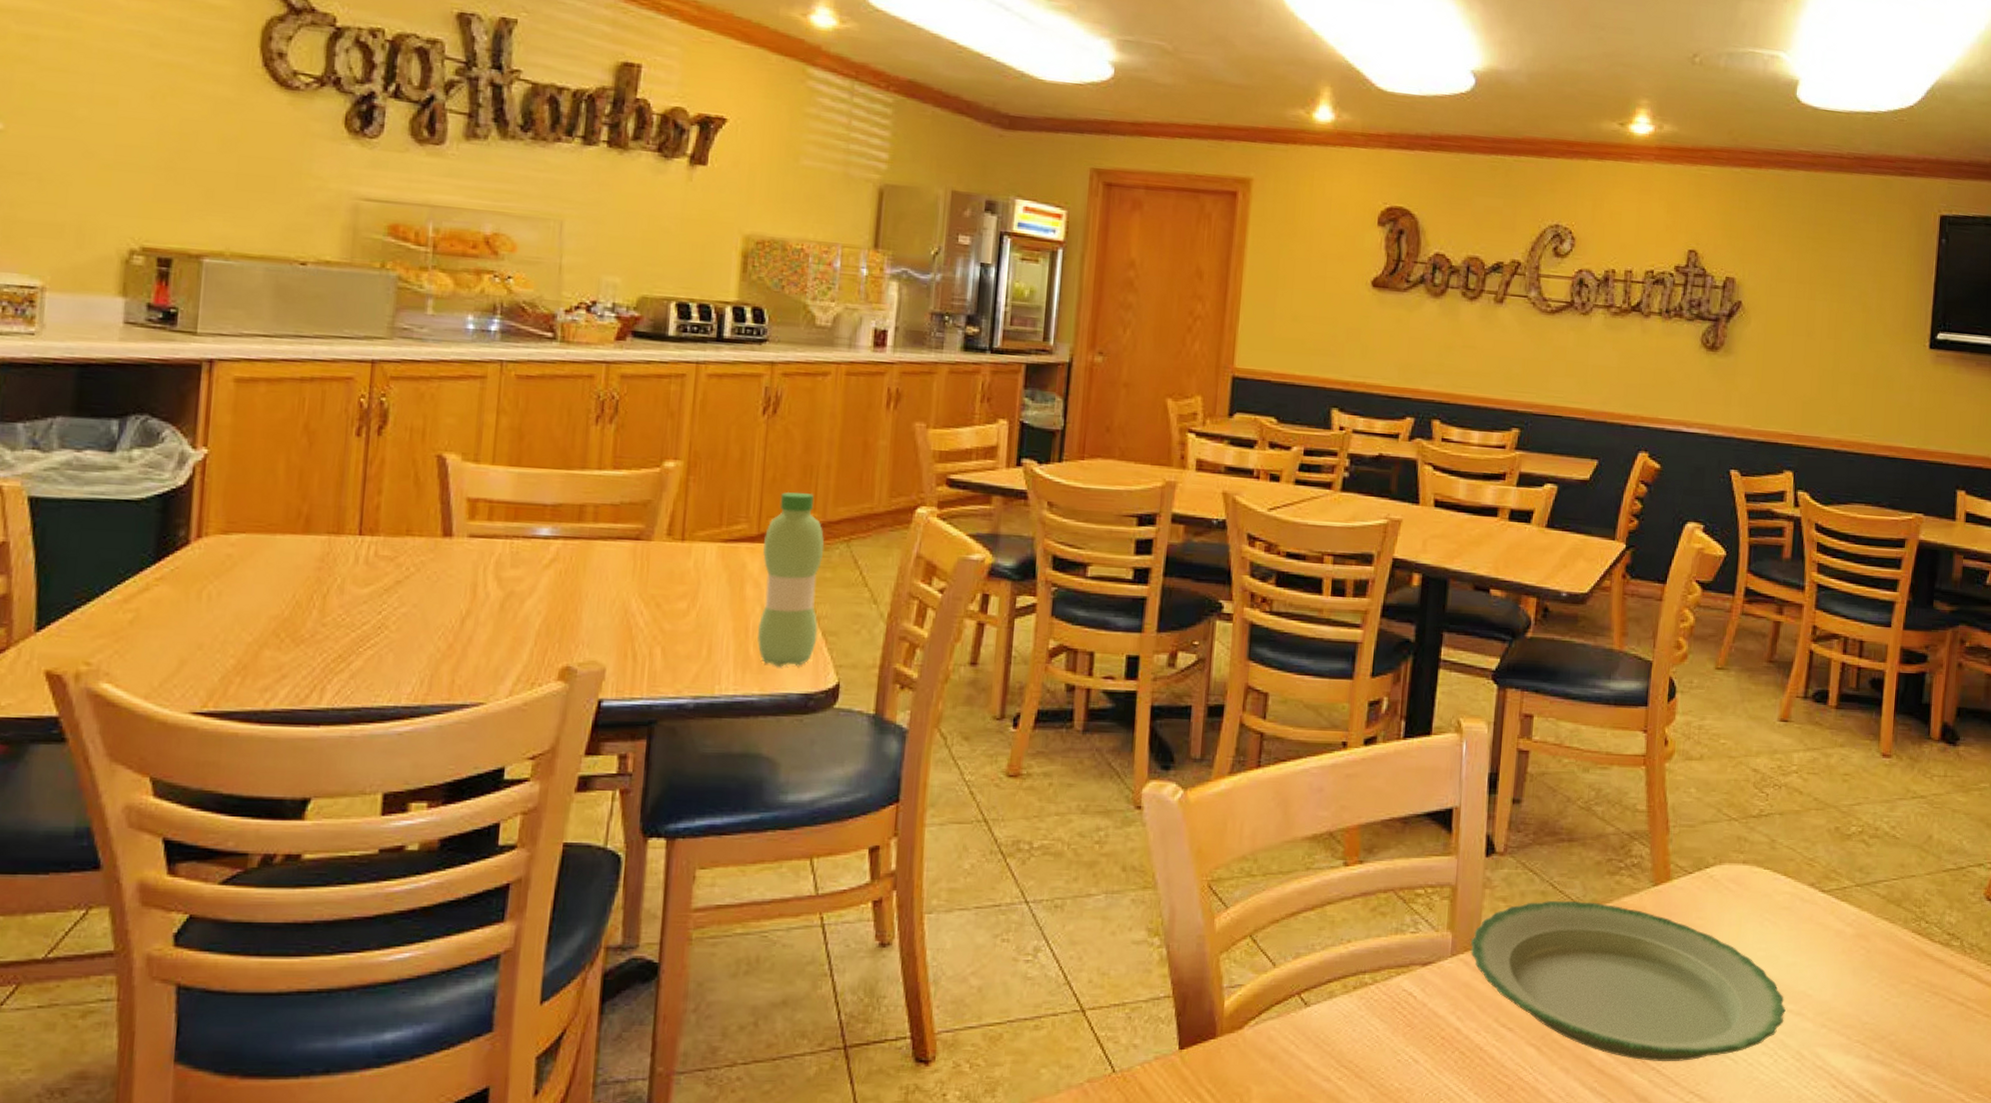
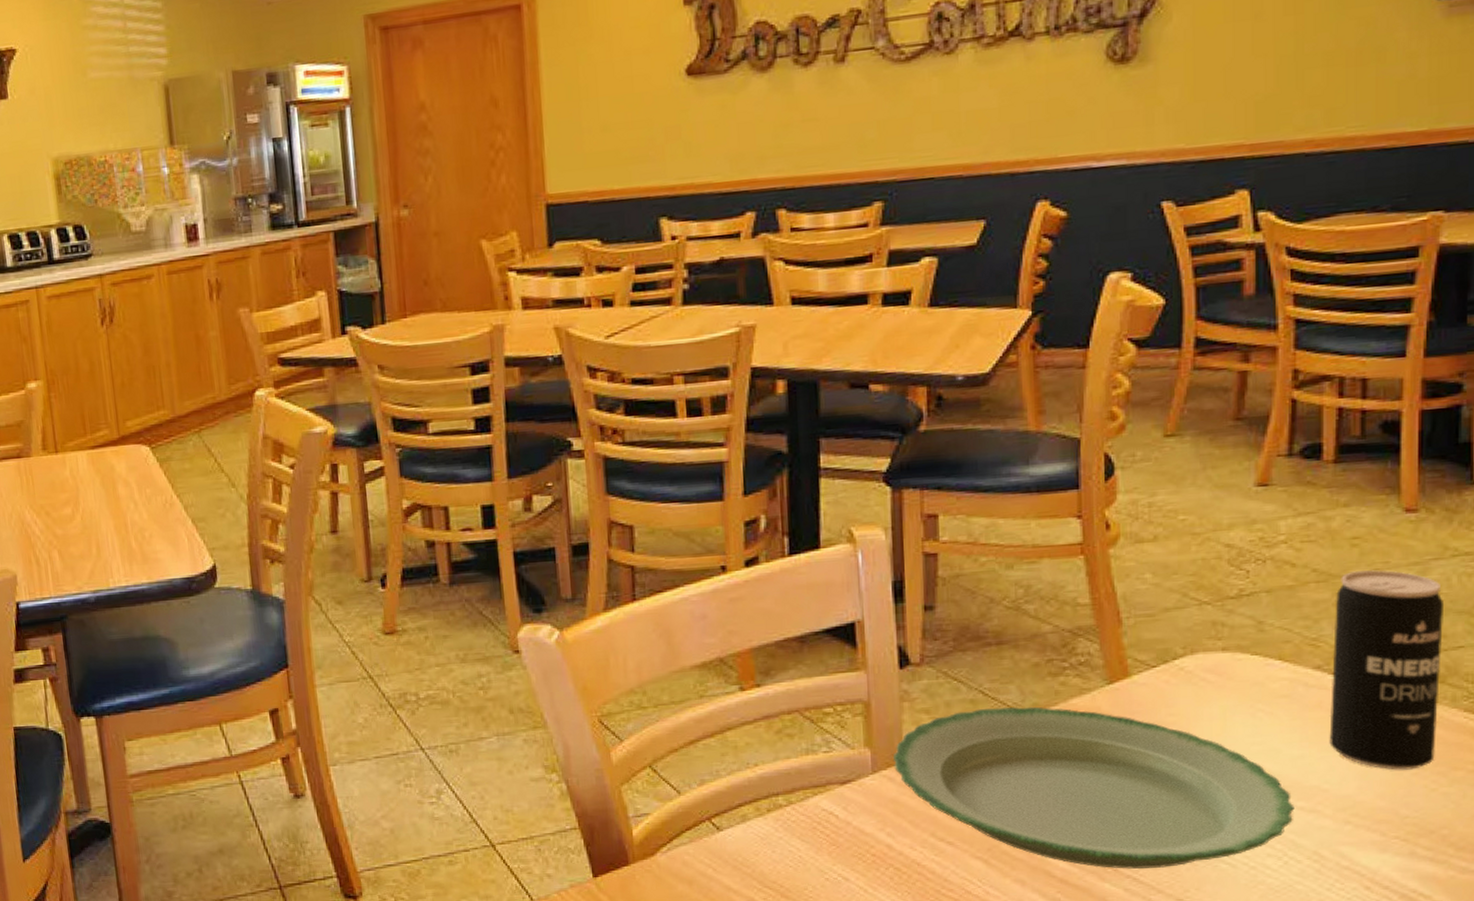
water bottle: present [757,492,825,666] -> none [125,392,189,556]
beverage can: none [1815,803,1904,981] -> present [1329,570,1443,770]

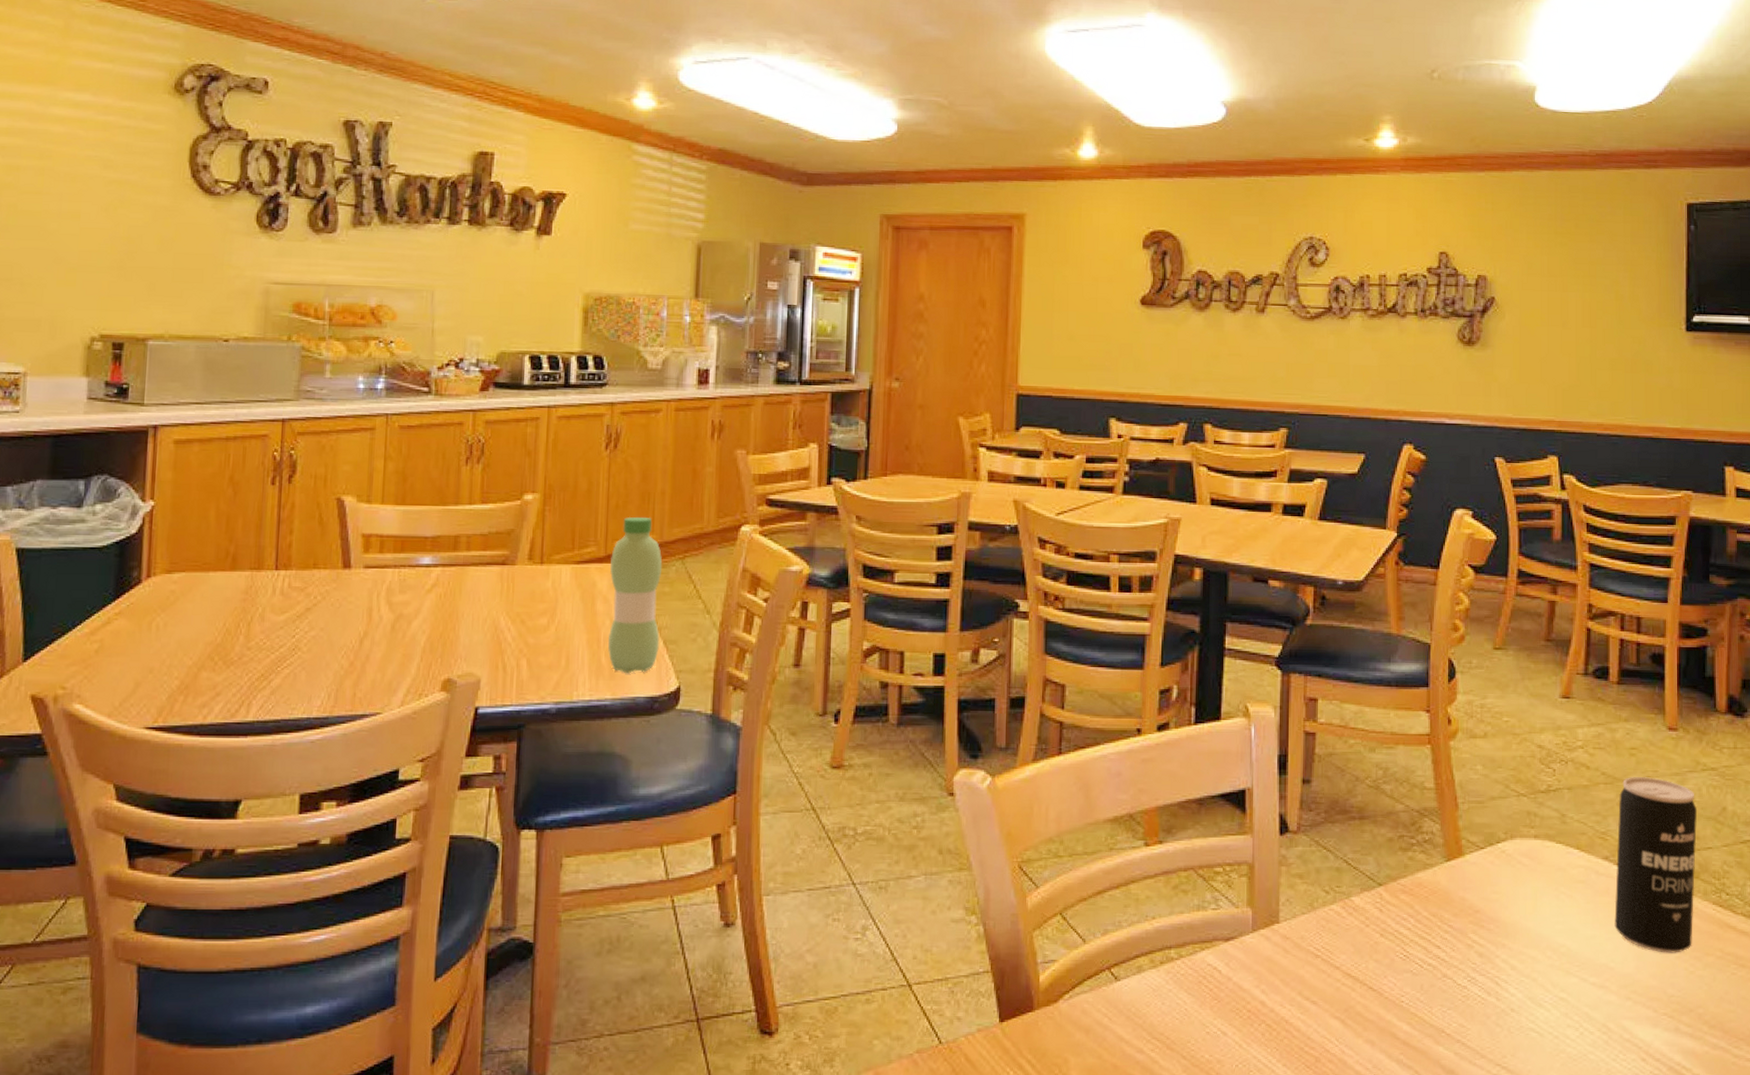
water bottle: none [125,392,189,556] -> present [608,516,663,673]
plate: present [894,706,1295,869] -> none [1271,876,1588,1034]

